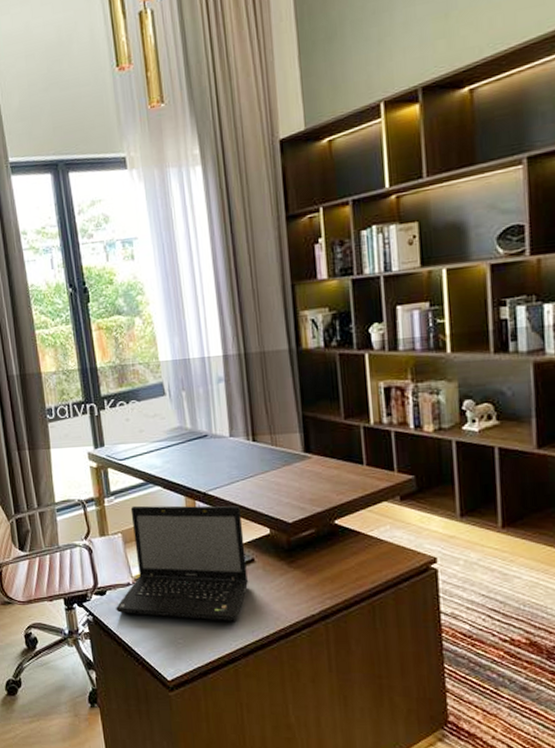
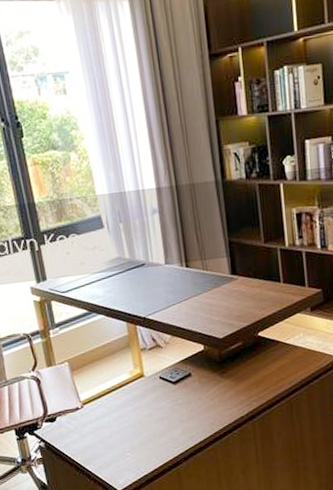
laptop: present [116,505,249,621] -> none [66,327,187,436]

